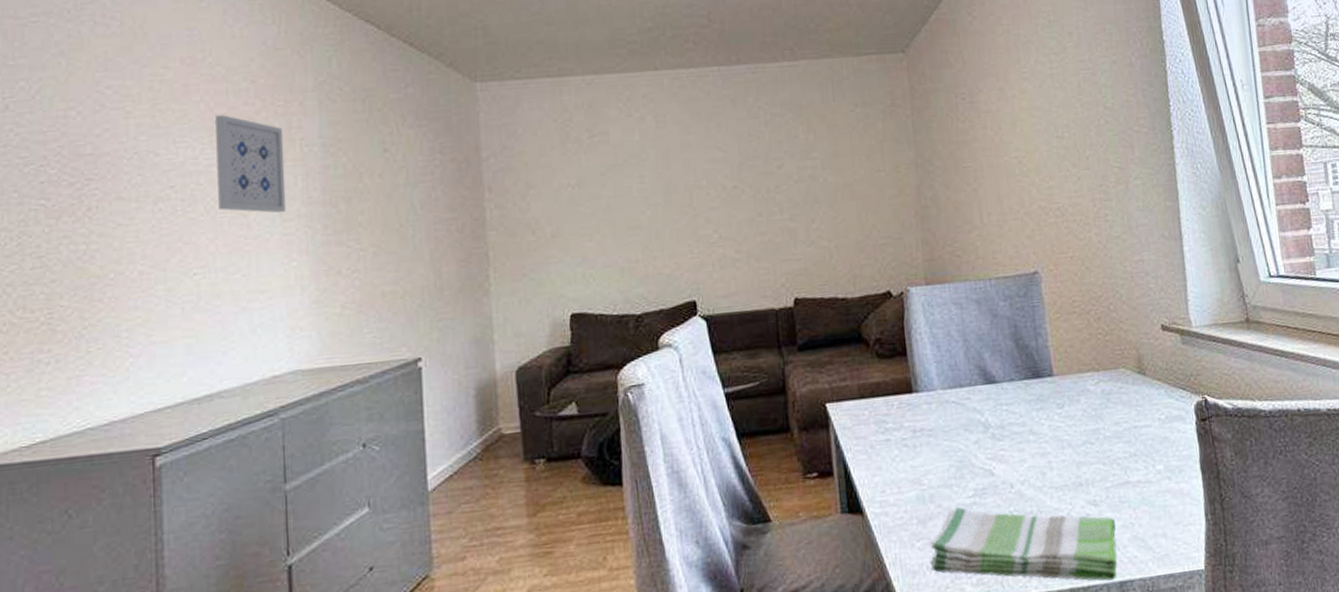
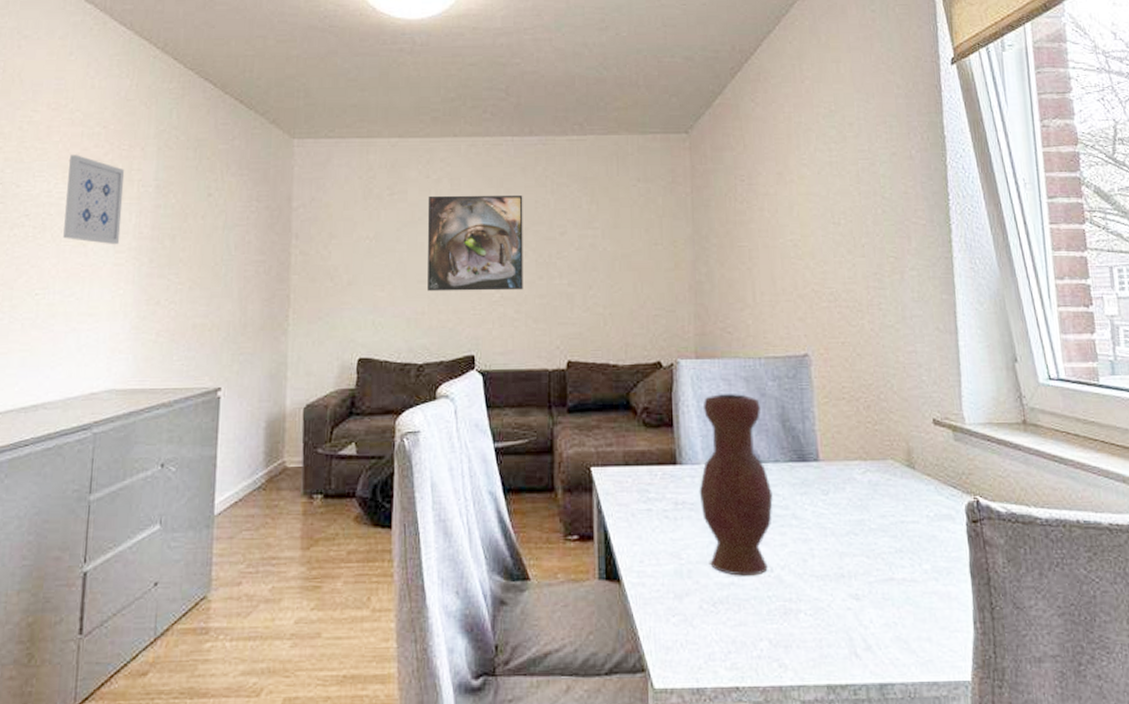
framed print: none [631,128,743,238] -> present [427,194,523,292]
dish towel: present [930,507,1117,581] -> none [684,585,878,681]
vase: none [936,317,1010,495] -> present [699,394,773,576]

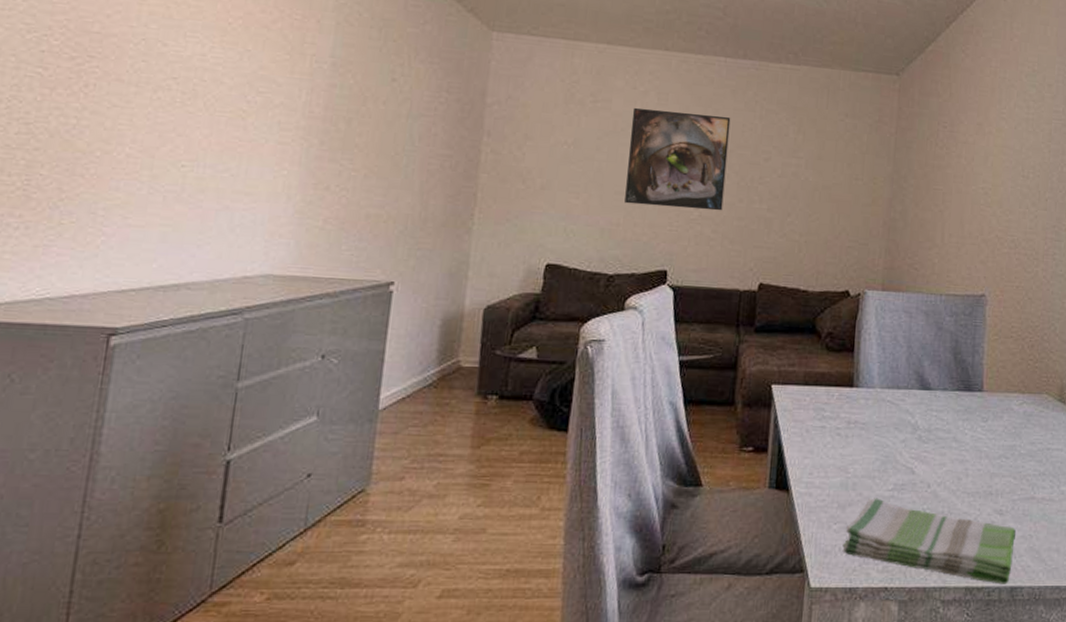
wall art: present [63,155,125,245] -> none [218,17,296,122]
dish towel: none [684,585,878,681] -> present [842,498,1016,584]
vase: present [699,394,773,576] -> none [871,325,938,490]

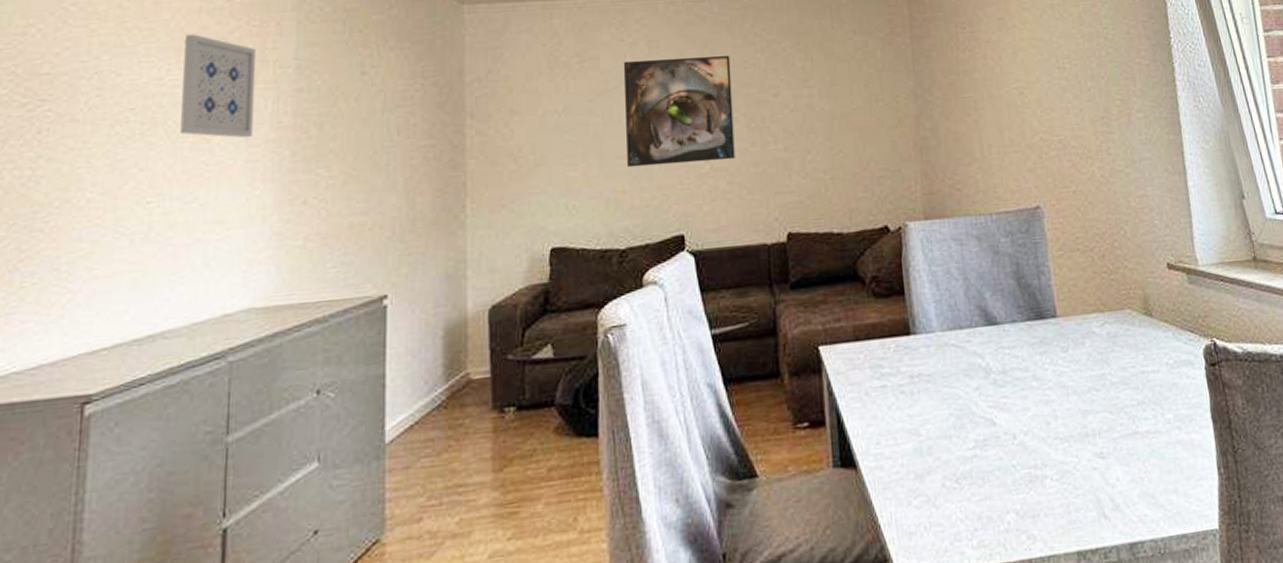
wall art: none [218,17,296,122] -> present [180,34,257,139]
dish towel: present [842,498,1016,584] -> none [928,460,1127,543]

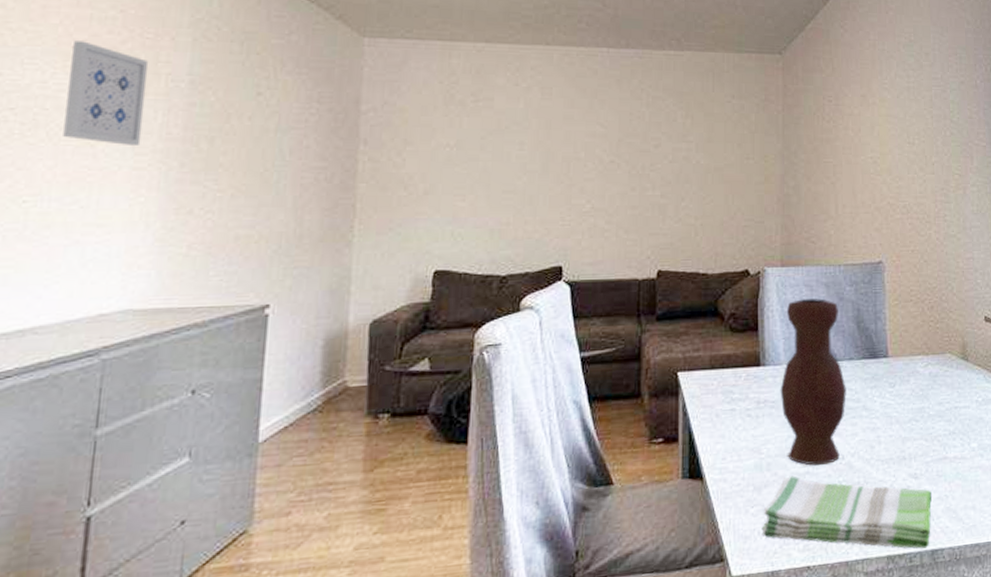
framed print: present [623,55,735,168] -> none [513,104,618,202]
dish towel: none [928,460,1127,543] -> present [761,476,932,549]
vase: none [935,253,1012,447] -> present [780,298,846,465]

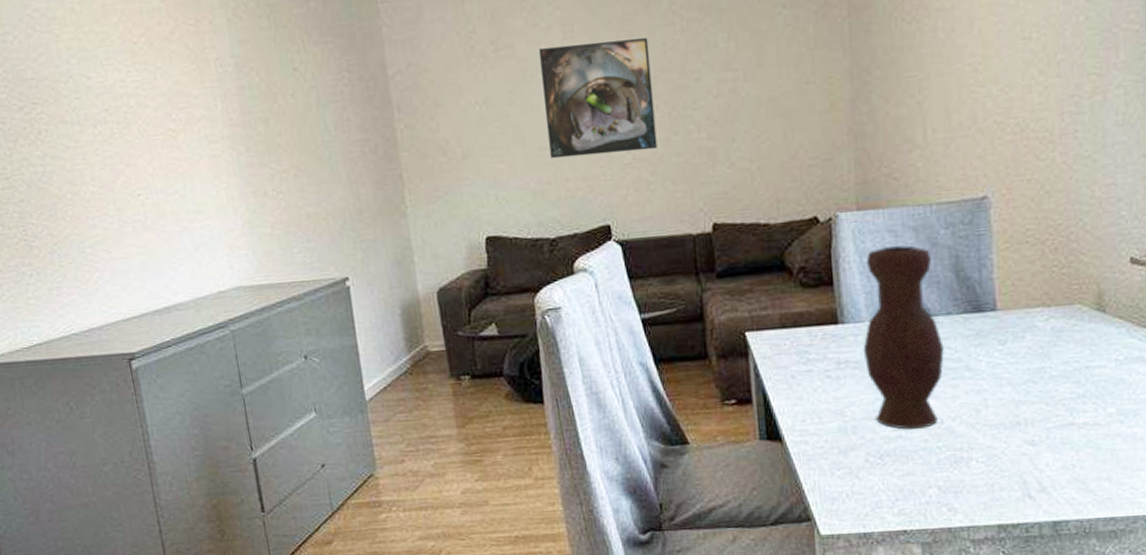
wall art: present [63,41,149,147] -> none [134,35,211,136]
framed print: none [513,104,618,202] -> present [538,37,658,159]
dish towel: present [761,476,932,549] -> none [850,439,1054,520]

